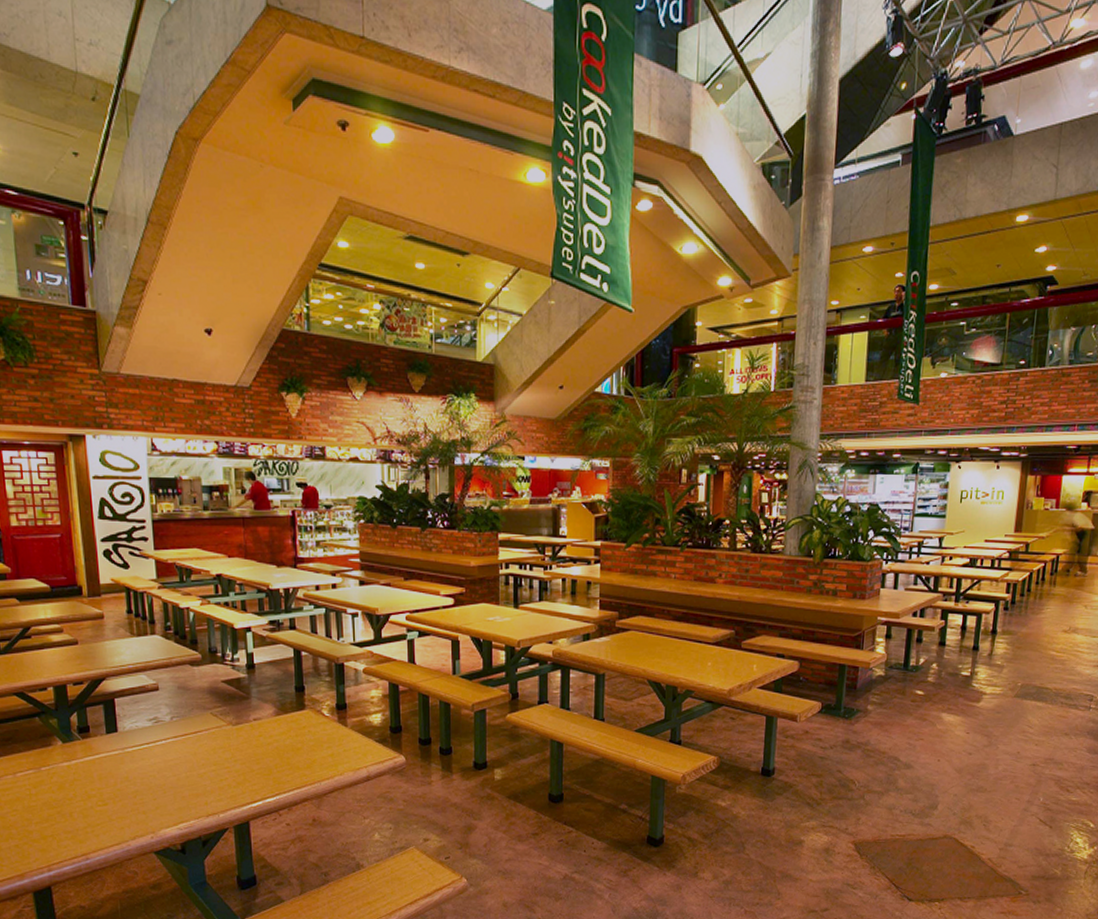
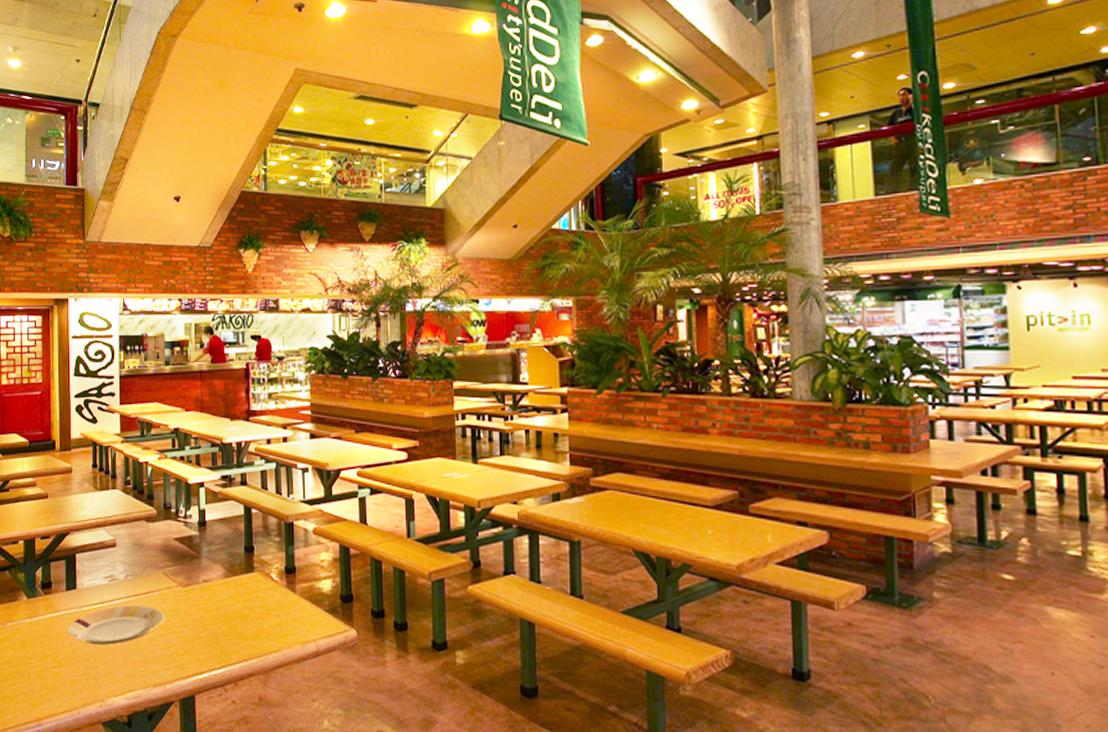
plate: none [110,745,215,783] -> present [67,605,164,645]

